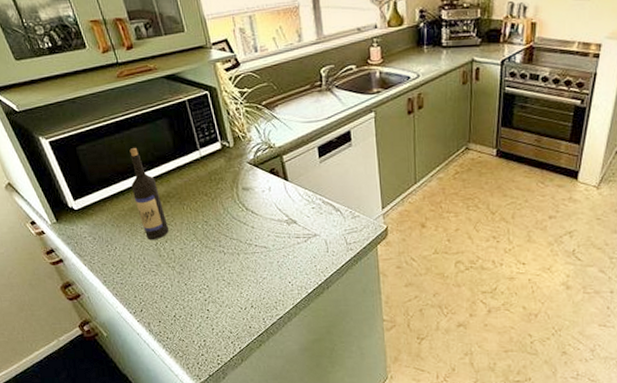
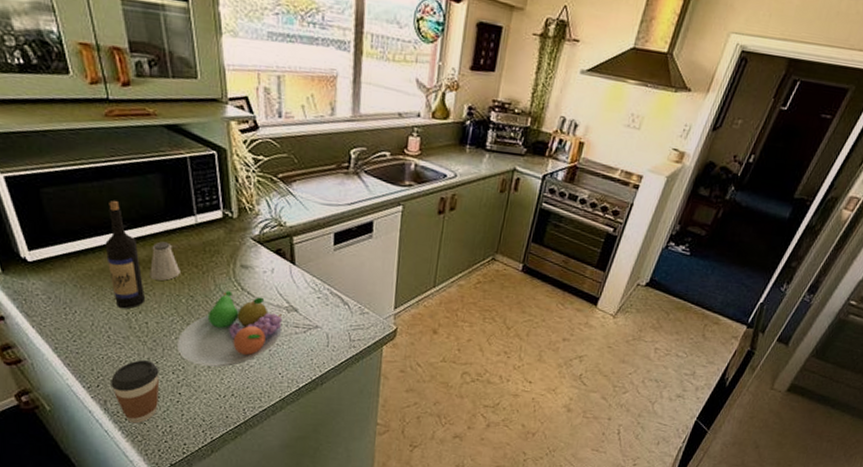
coffee cup: none [151,284,192,341] -> present [111,360,159,424]
saltshaker: none [168,177,194,211] -> present [149,241,180,281]
fruit bowl: none [199,211,286,283] -> present [176,290,283,367]

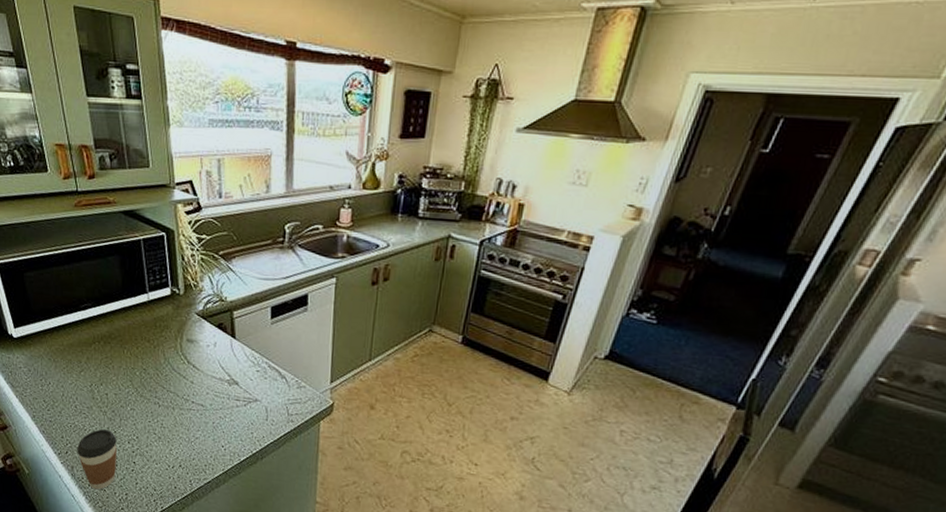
wine bottle: present [105,201,146,309] -> none [73,282,106,381]
saltshaker: present [149,241,180,281] -> none [109,318,135,355]
fruit bowl: present [176,290,283,367] -> none [131,363,225,438]

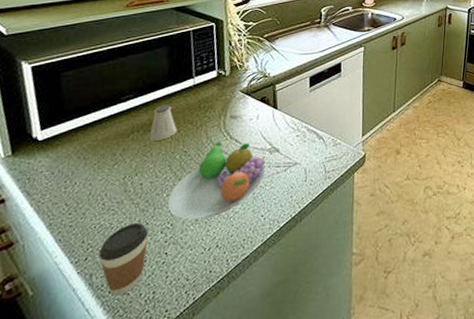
saltshaker: none [109,318,135,355] -> present [149,105,177,141]
fruit bowl: none [131,363,225,438] -> present [167,140,266,220]

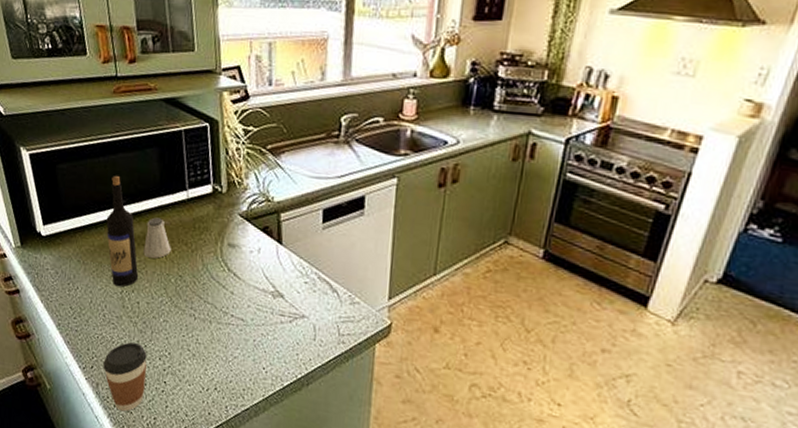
wine bottle: none [111,75,143,174] -> present [106,176,139,287]
fruit bowl: present [167,140,266,220] -> none [164,270,268,356]

